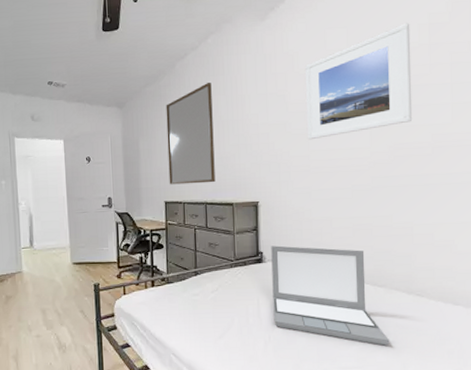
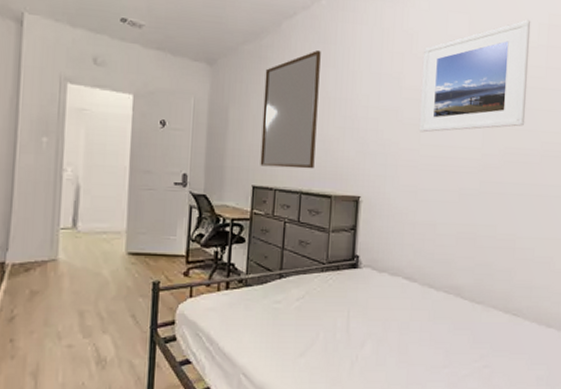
laptop: present [271,245,390,346] -> none [363,249,483,370]

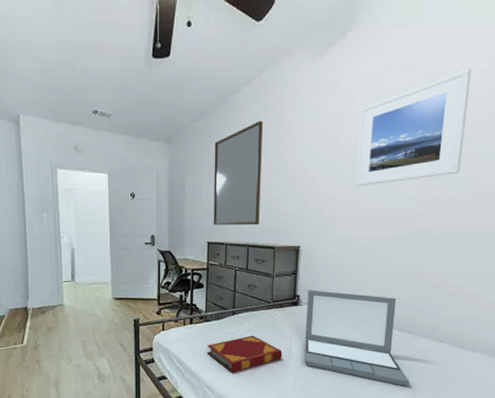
hardback book: none [245,305,338,354] -> present [206,335,282,372]
laptop: none [363,249,483,370] -> present [304,290,410,386]

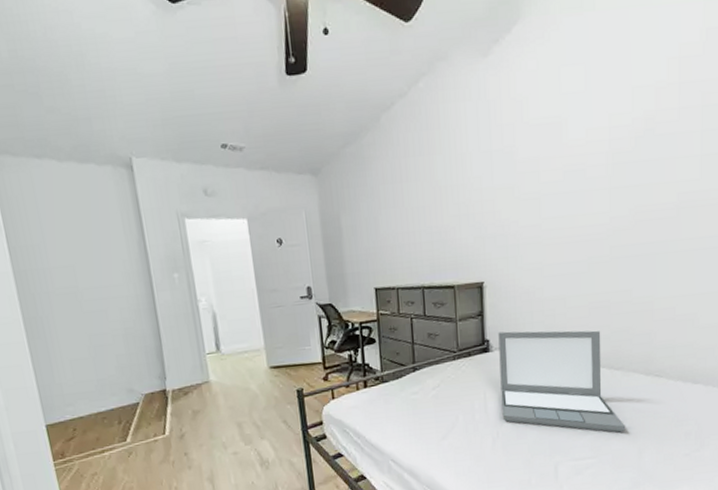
hardback book: present [206,335,282,372] -> none [386,393,477,440]
home mirror: present [213,121,263,226] -> none [370,139,433,268]
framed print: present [354,68,472,187] -> none [535,56,658,206]

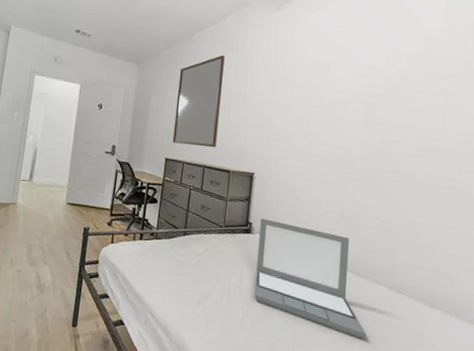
home mirror: none [370,139,433,268] -> present [172,55,225,148]

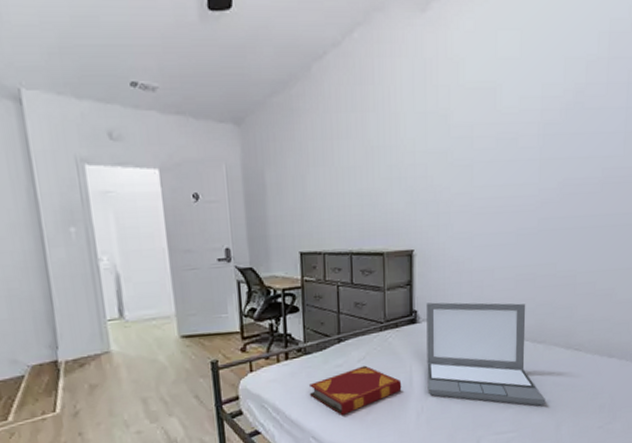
hardback book: none [154,259,232,299] -> present [308,365,402,415]
home mirror: present [172,55,225,148] -> none [299,94,363,231]

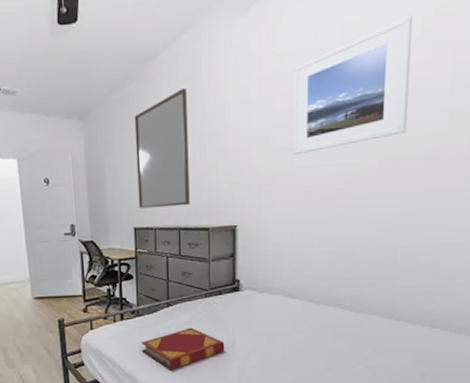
home mirror: none [299,94,363,231] -> present [134,89,190,209]
laptop: present [426,302,546,406] -> none [248,272,365,371]
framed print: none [470,29,590,173] -> present [291,15,413,155]

